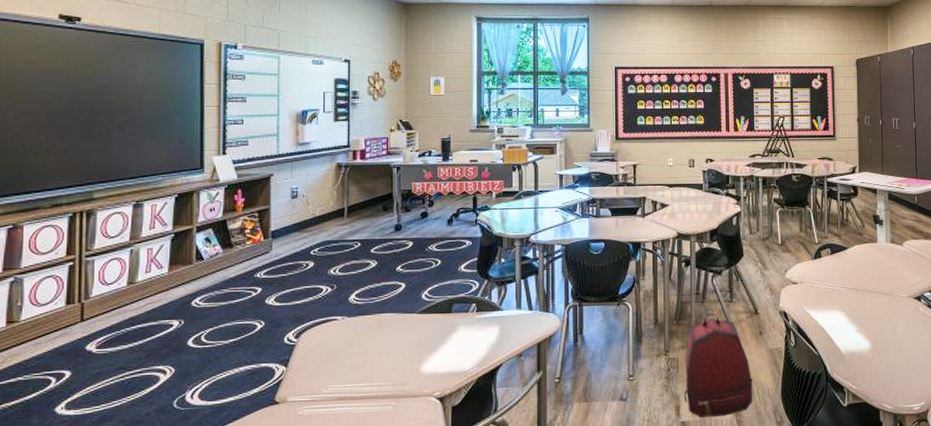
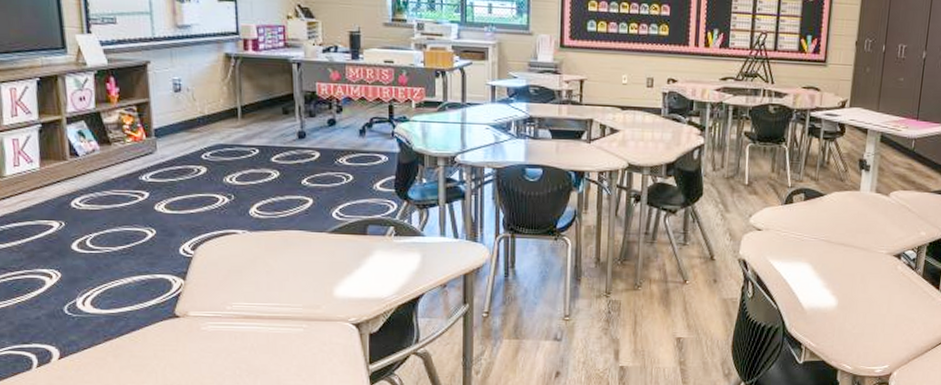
backpack: present [684,312,753,417] -> none [624,255,702,364]

